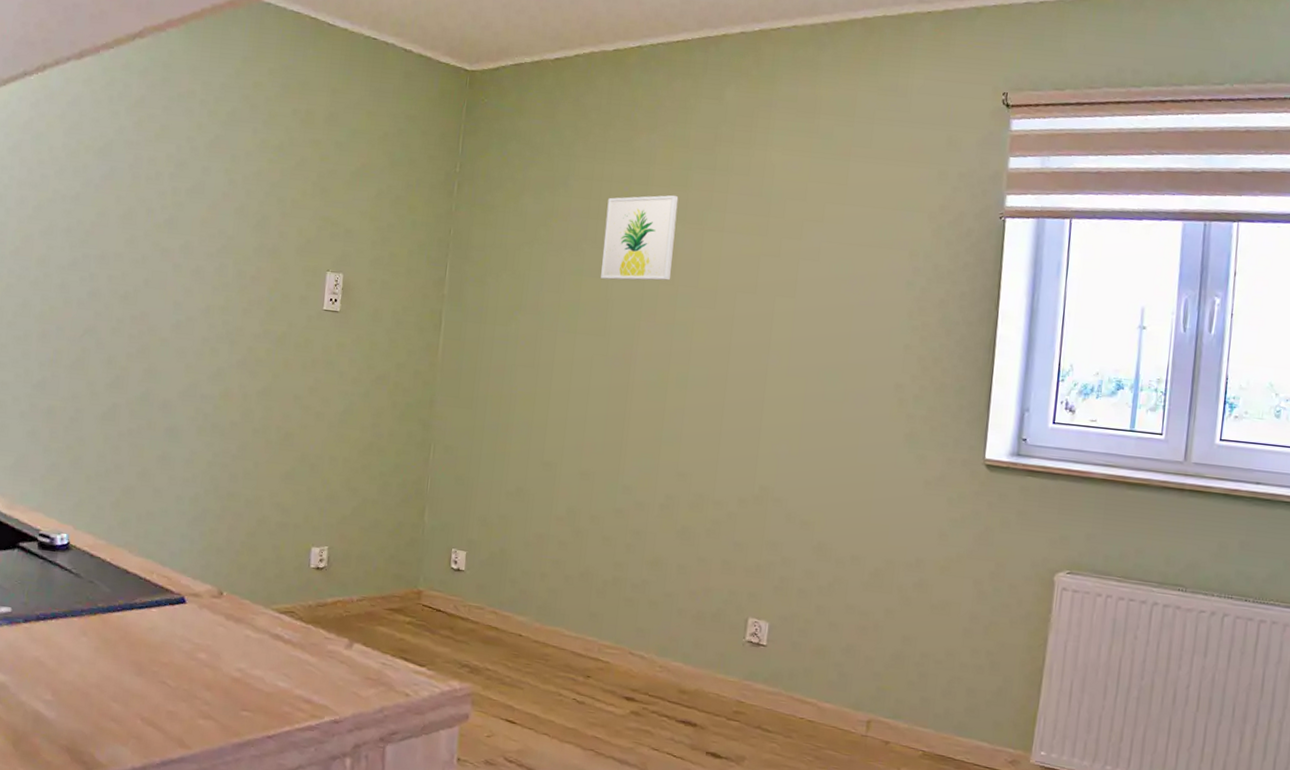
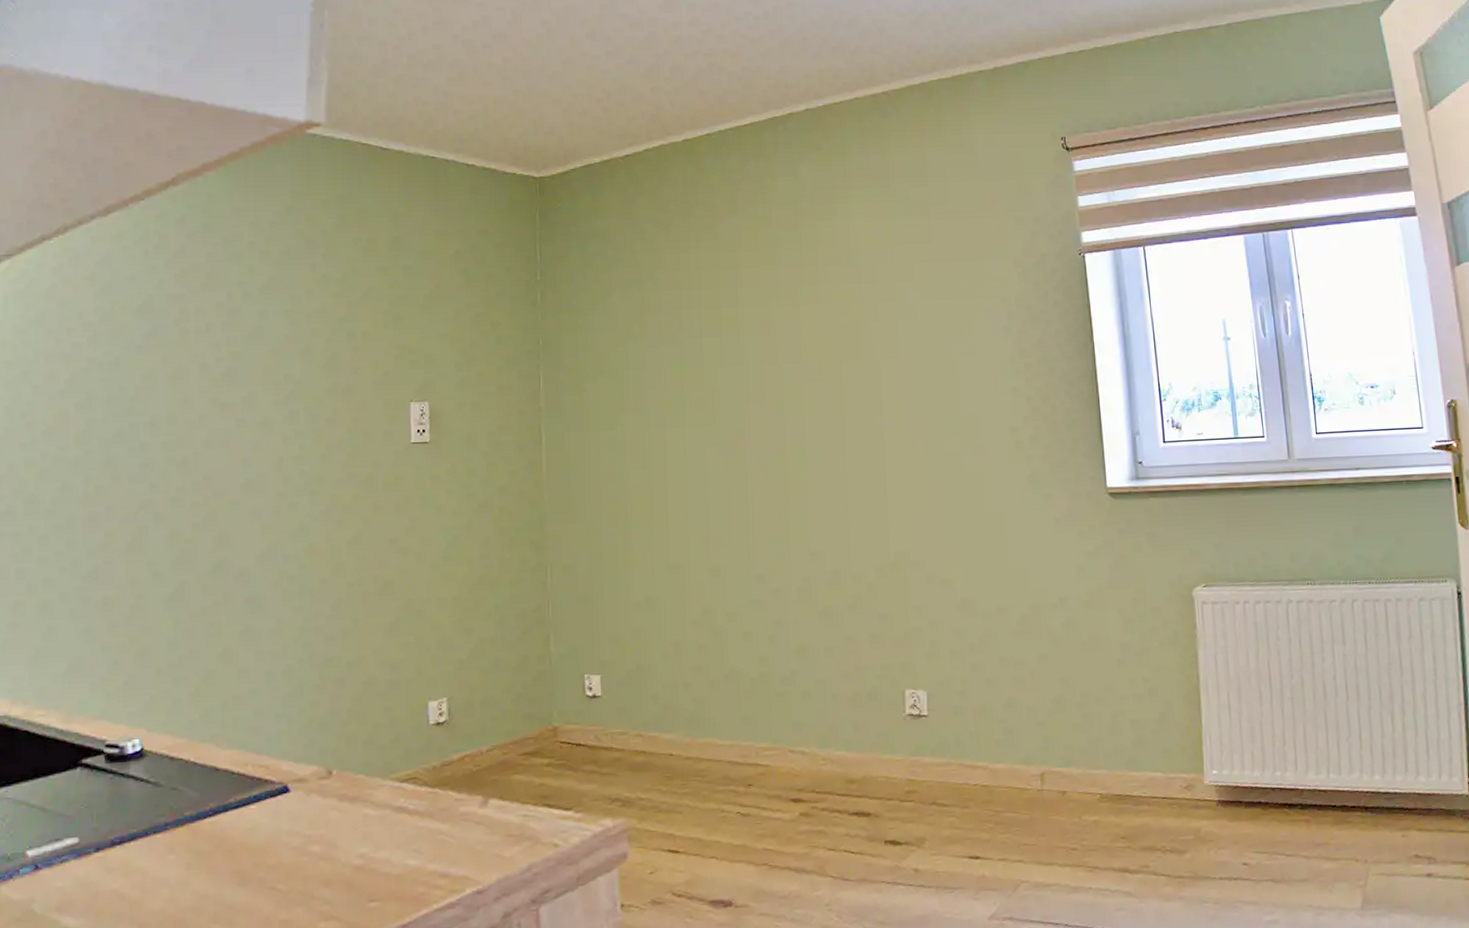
wall art: present [601,195,679,281] -> none [698,274,773,367]

